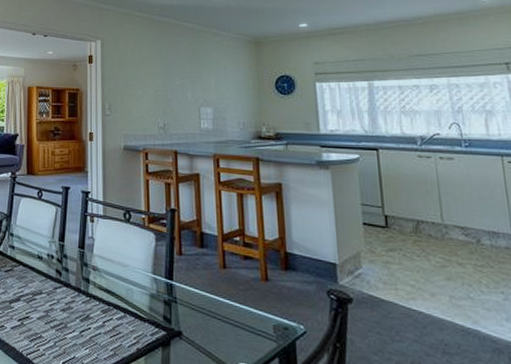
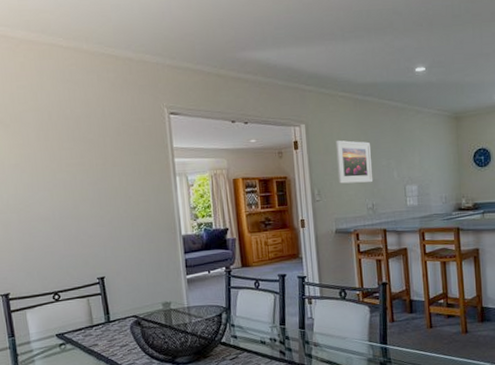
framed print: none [130,57,165,102] -> present [335,140,372,184]

